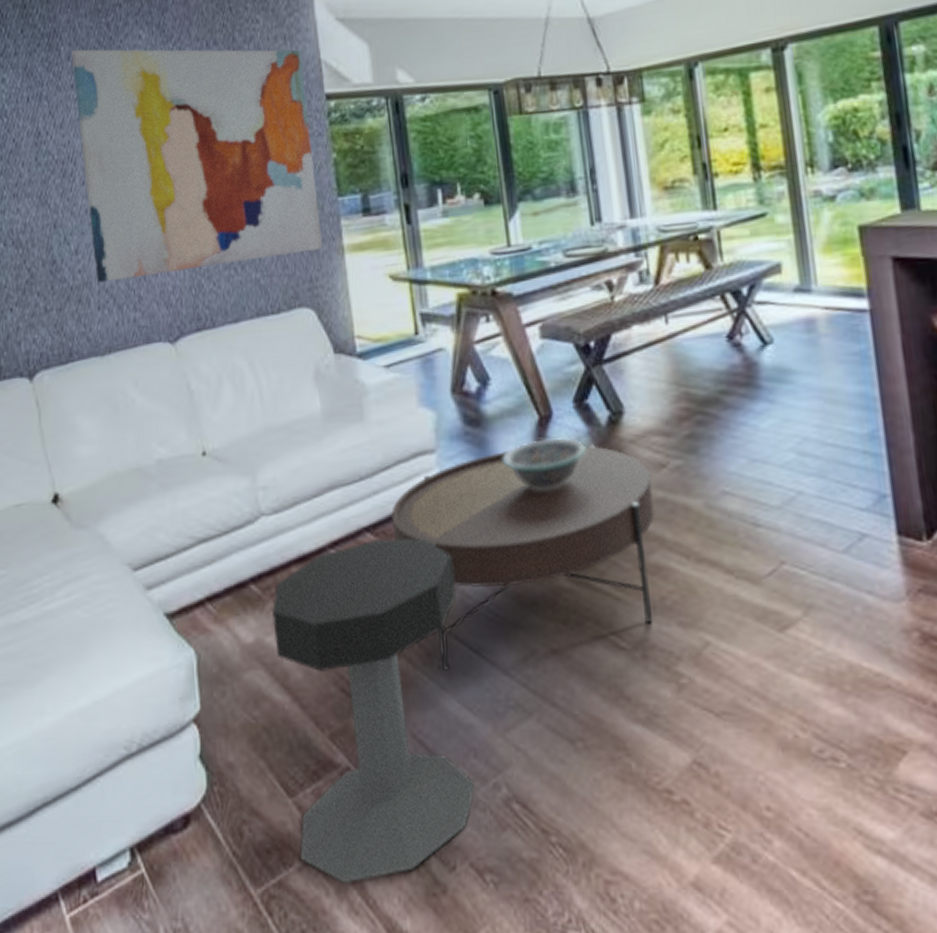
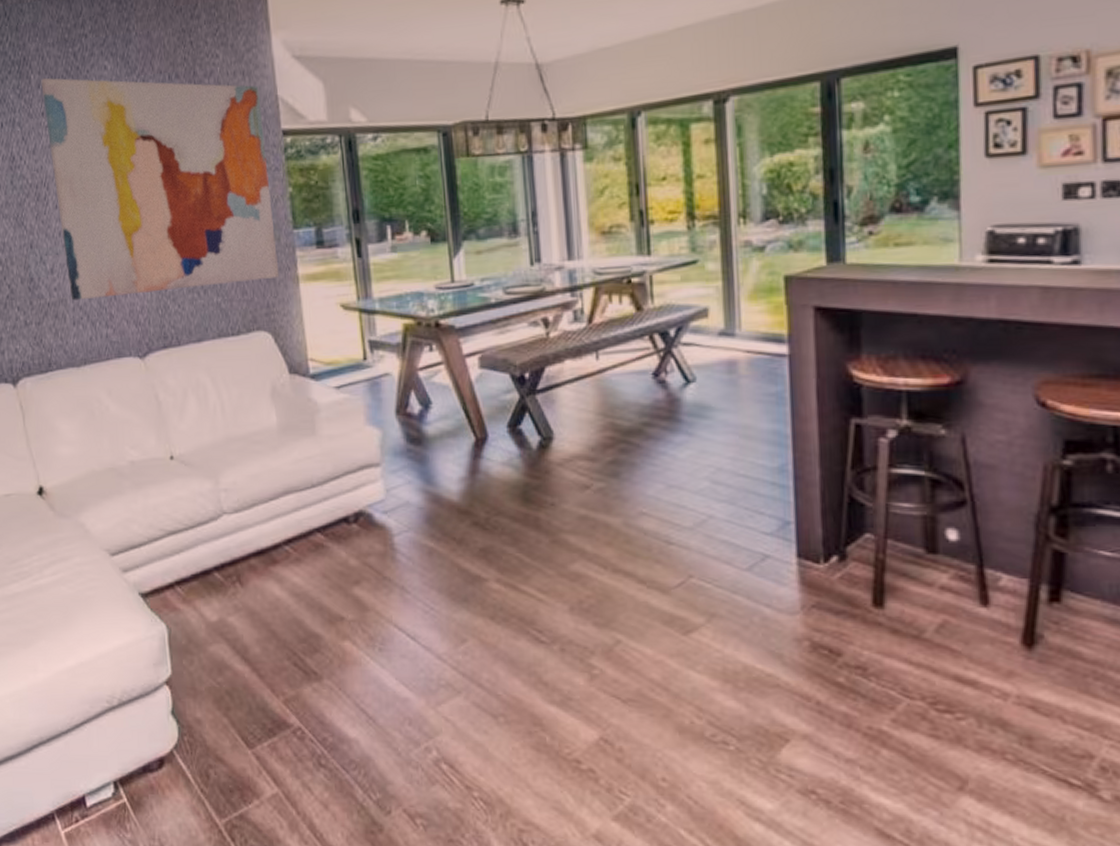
side table: present [272,538,476,882] -> none [234,538,410,819]
coffee table: present [390,444,655,670] -> none [339,465,577,653]
decorative bowl: present [502,437,586,492] -> none [440,458,517,505]

